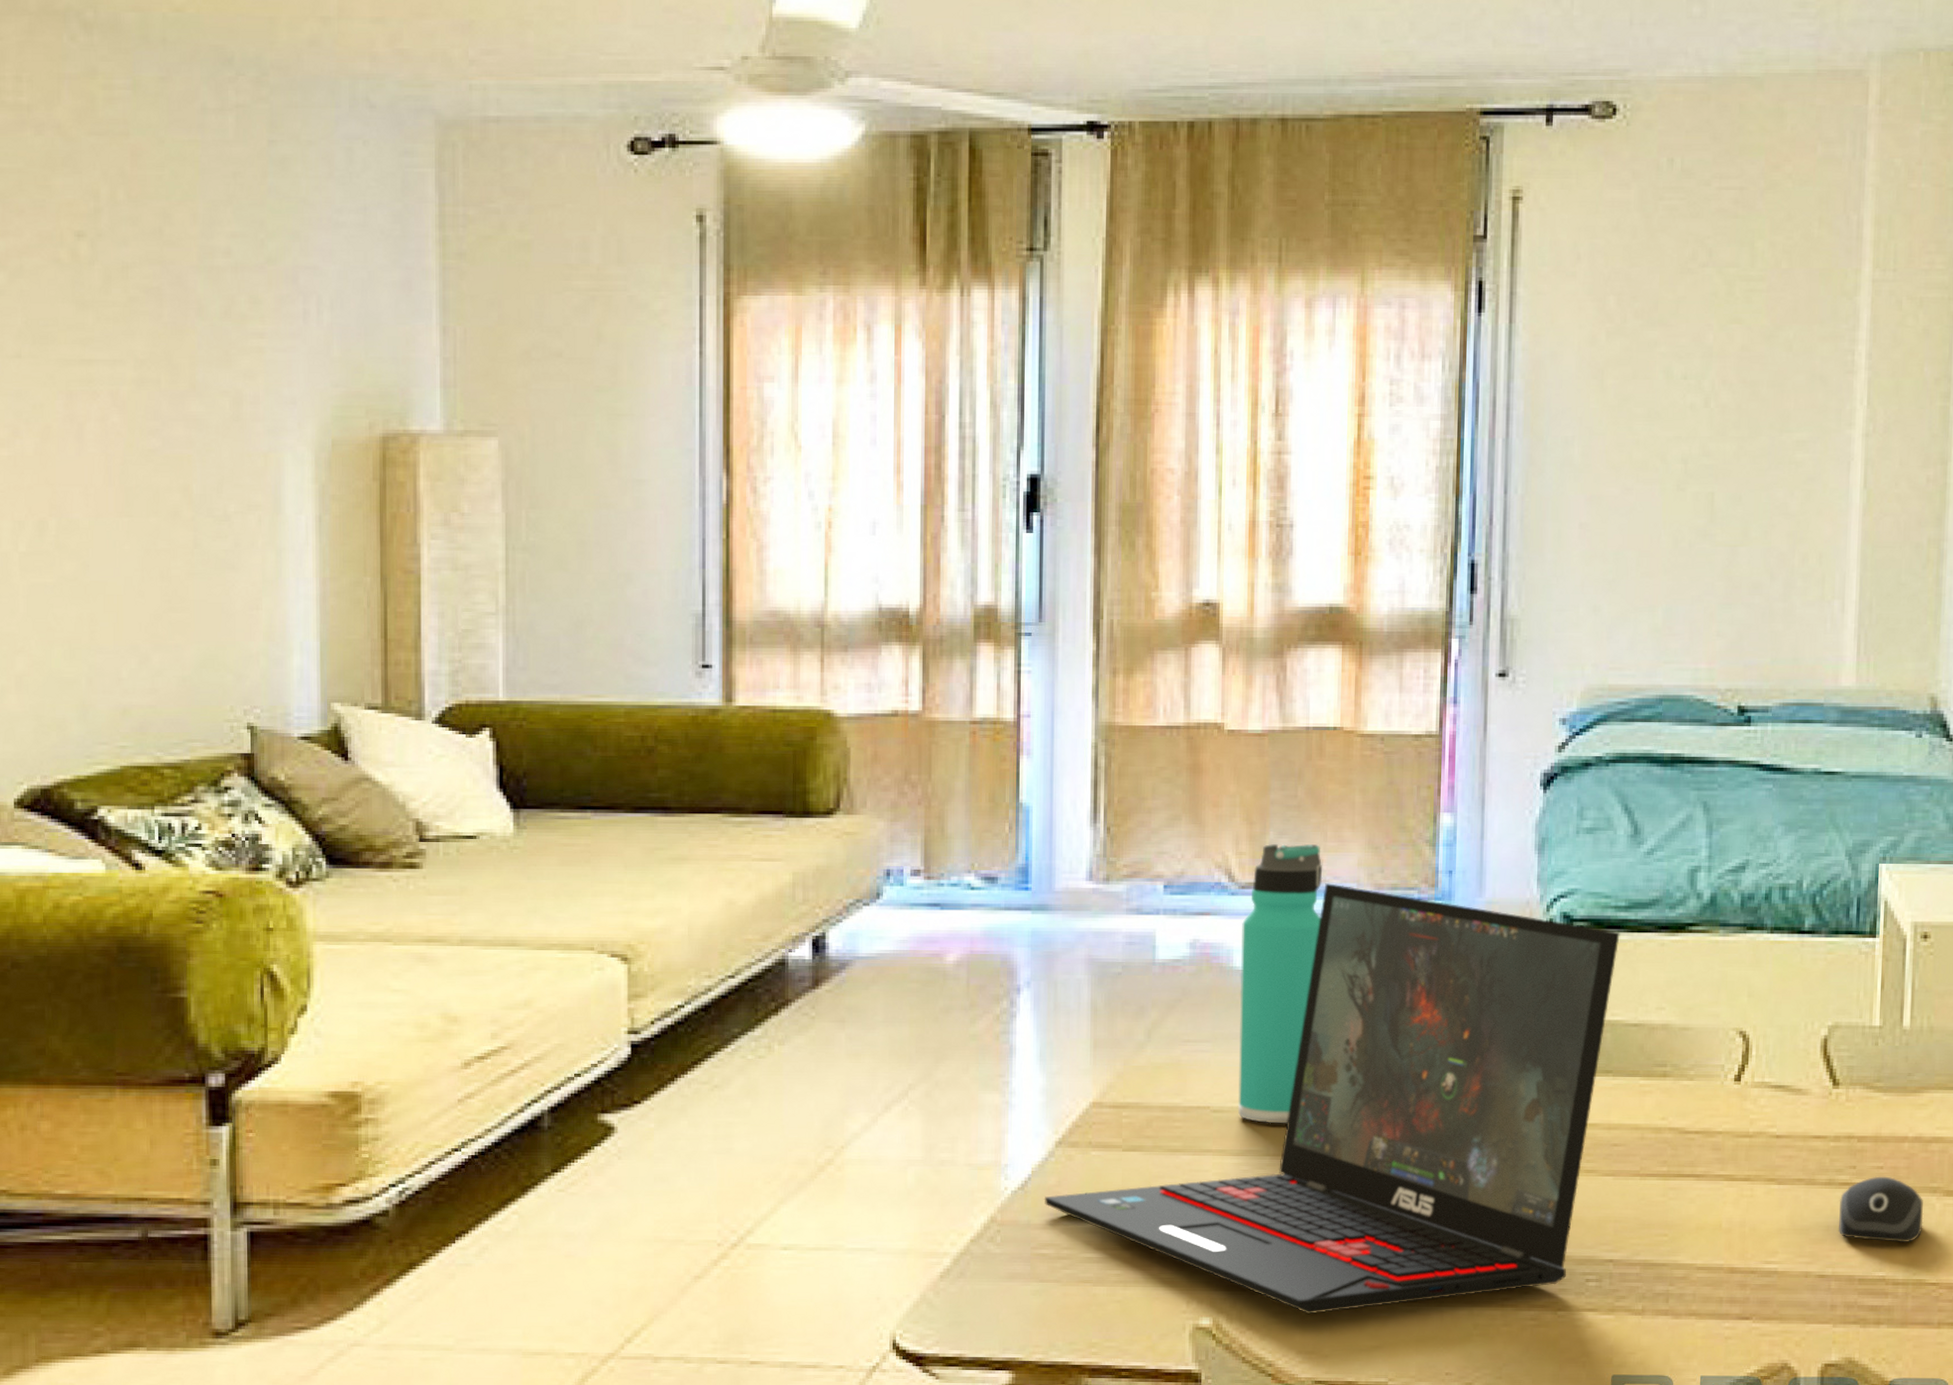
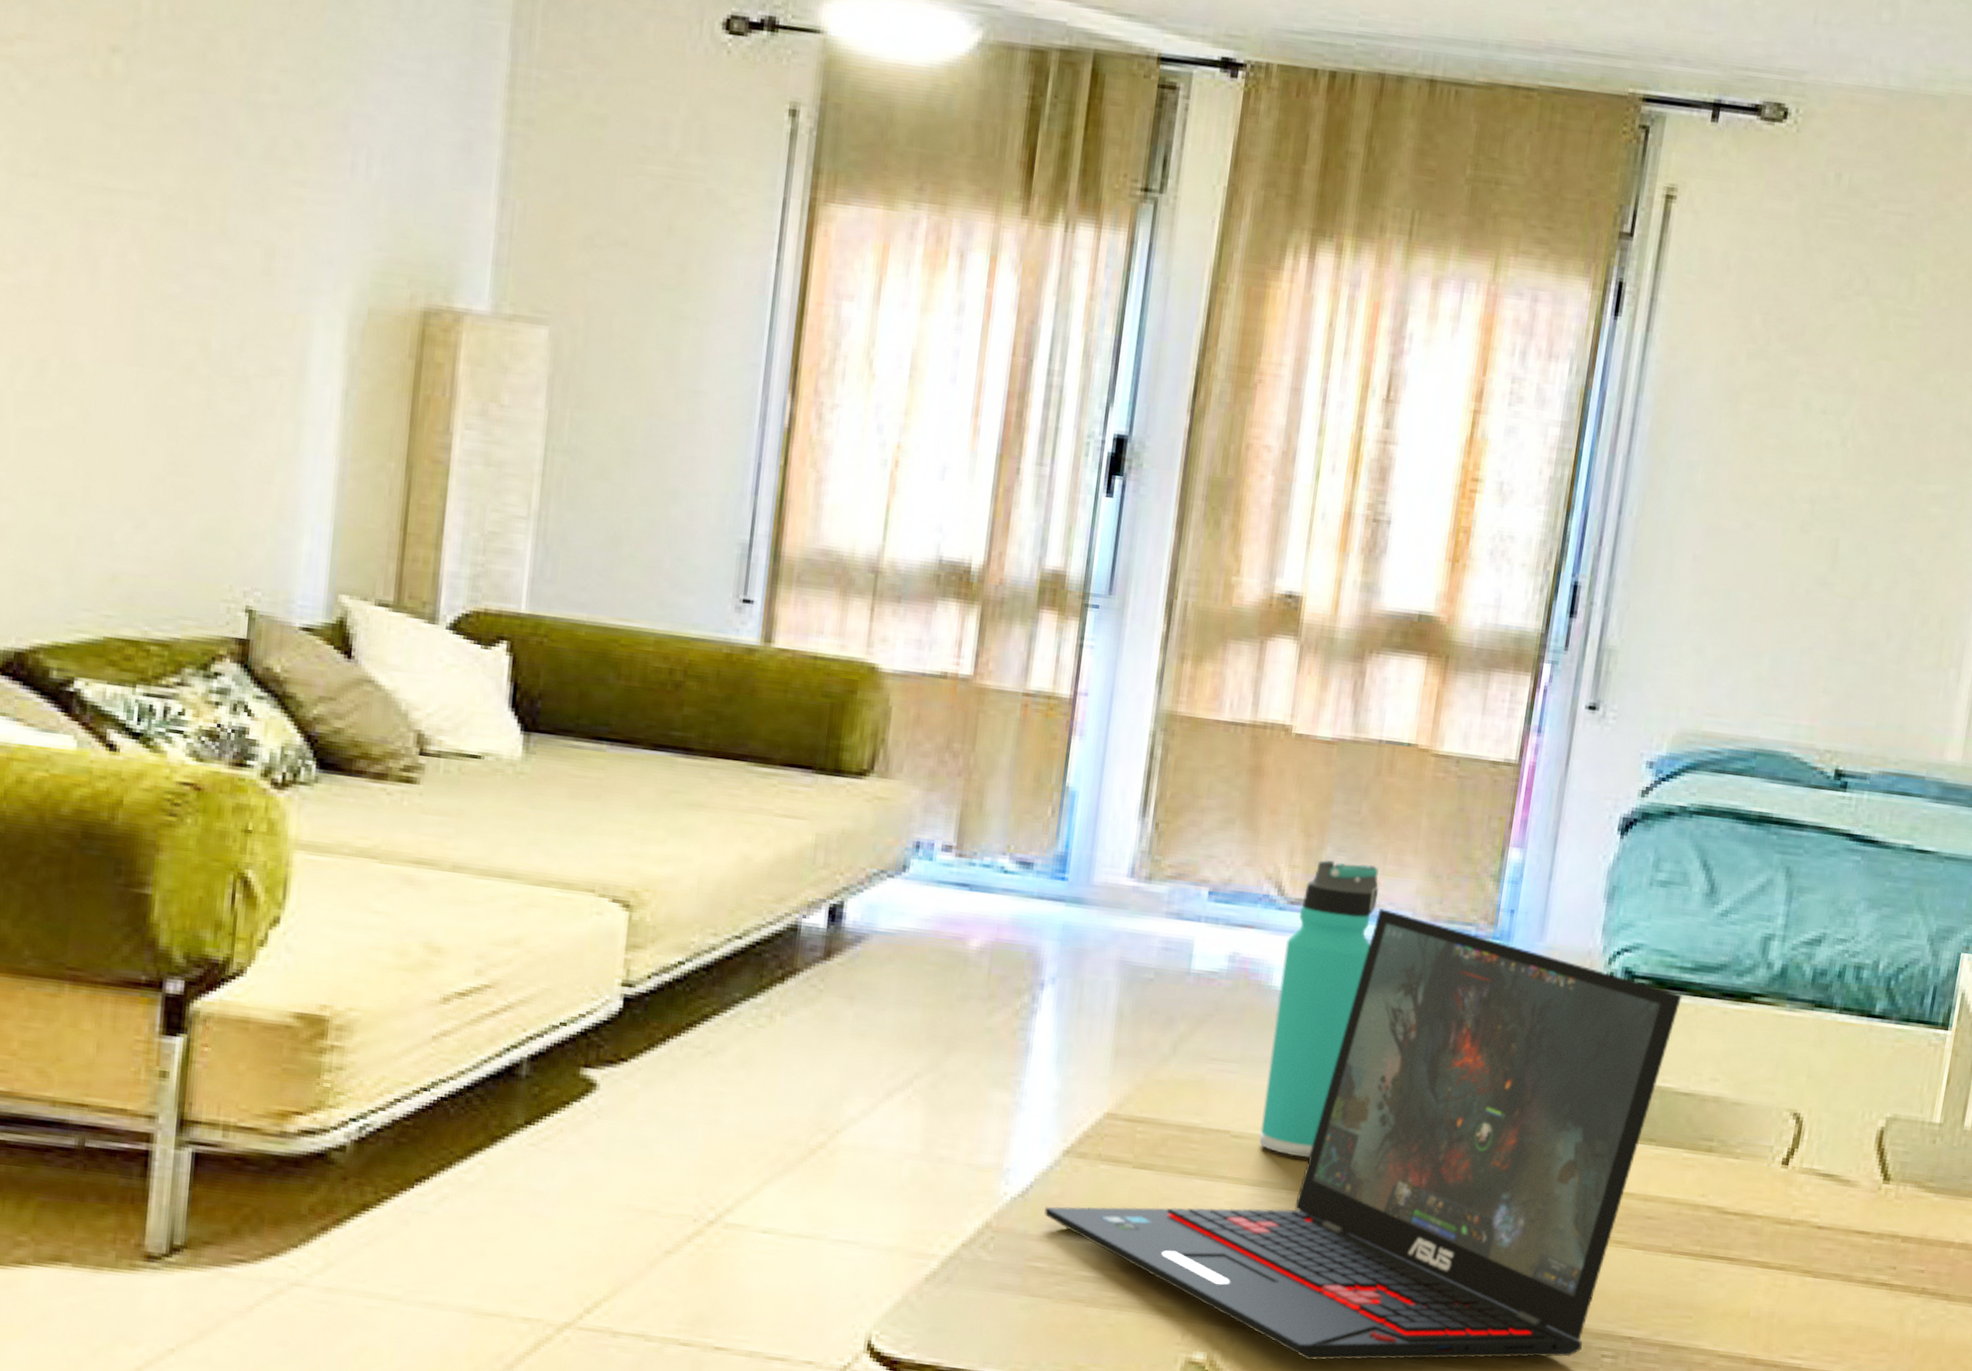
computer mouse: present [1839,1176,1924,1243] -> none [1870,1279,1962,1352]

